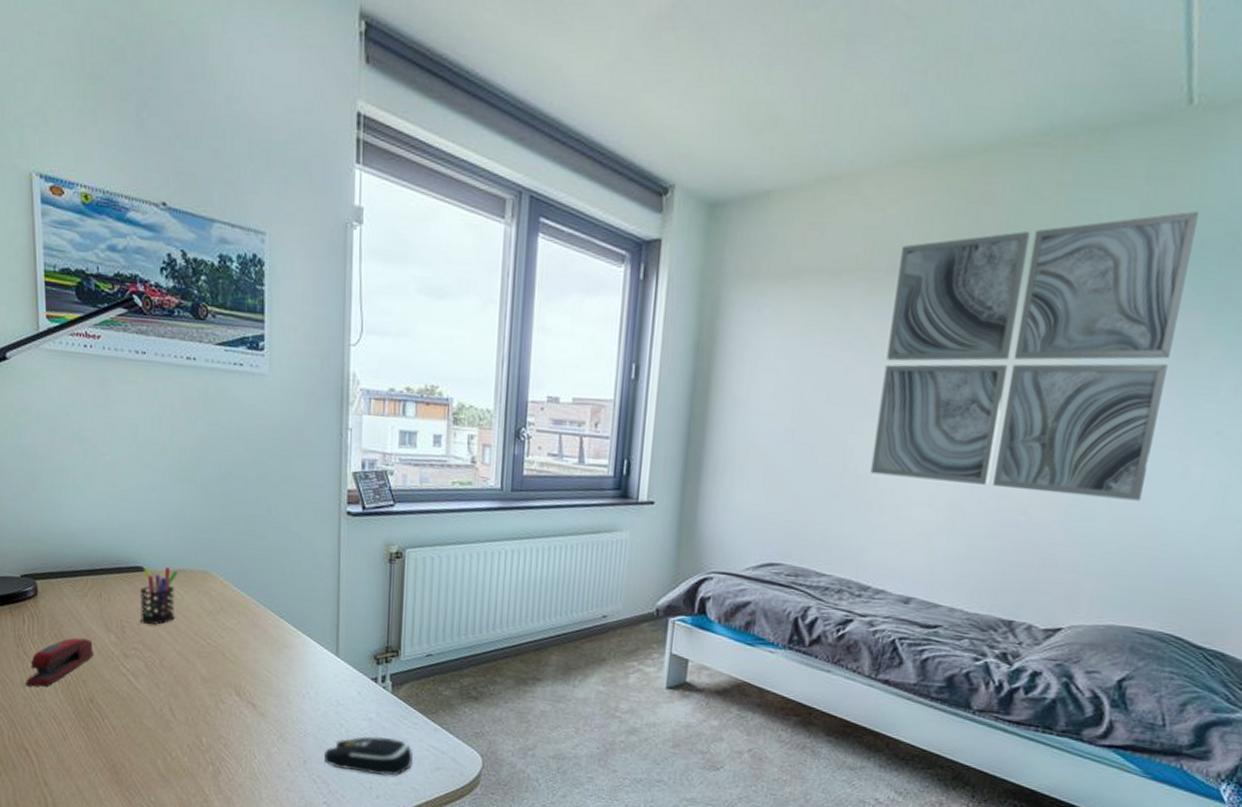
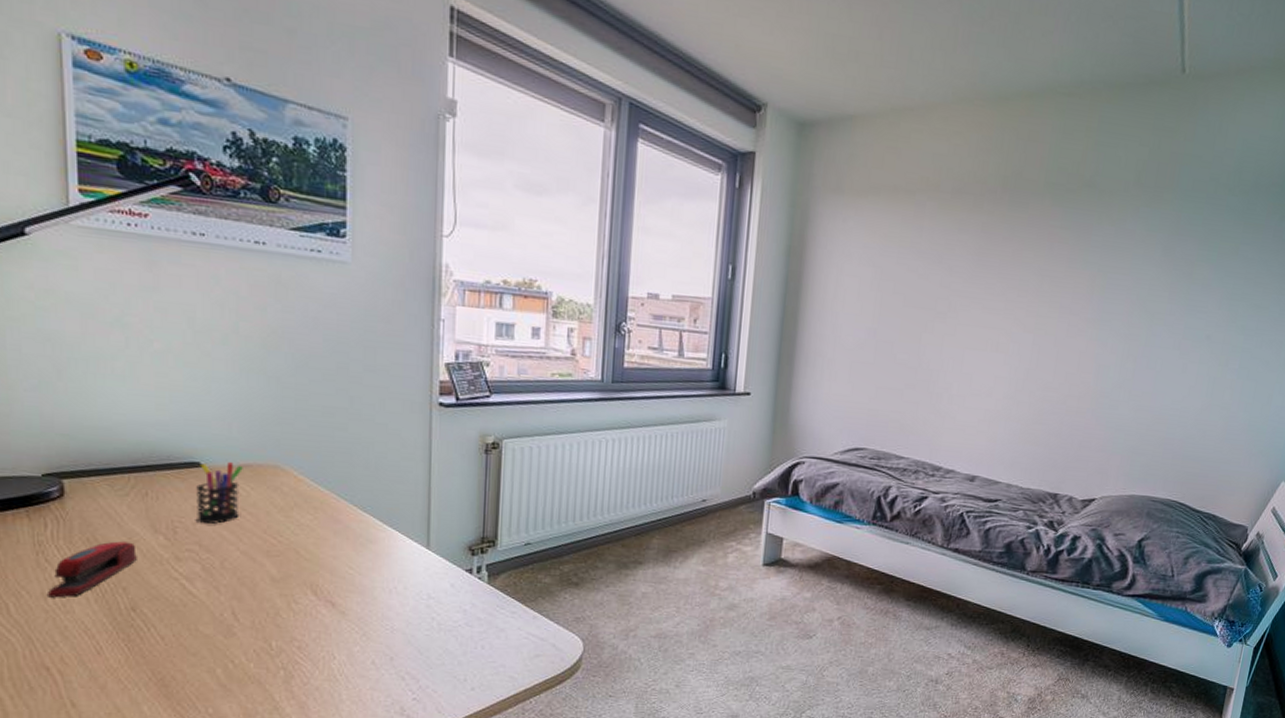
computer mouse: present [324,736,413,775] -> none [414,627,510,667]
wall art: present [870,210,1199,501] -> none [941,158,1191,392]

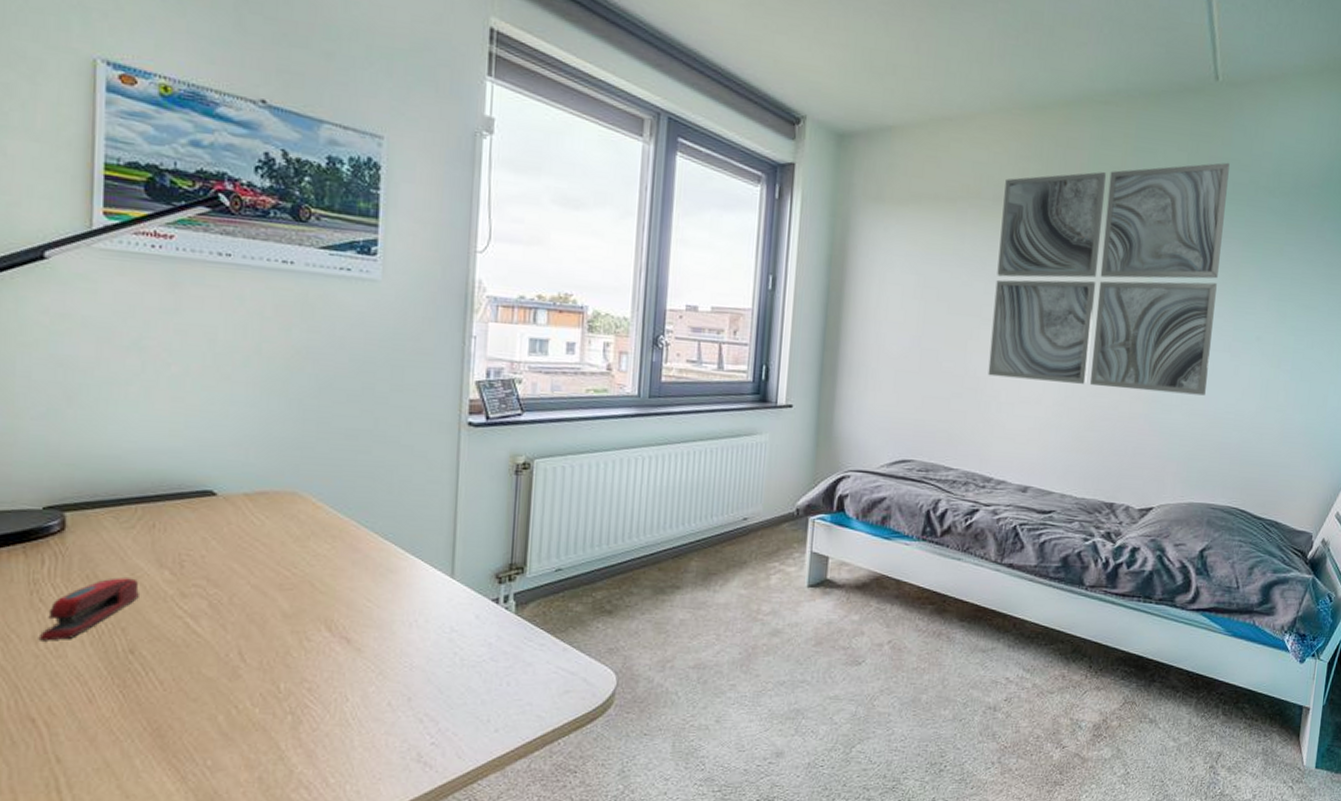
pen holder: present [196,462,243,525] -> none [206,490,258,557]
wall art: none [941,158,1191,392] -> present [988,162,1230,396]

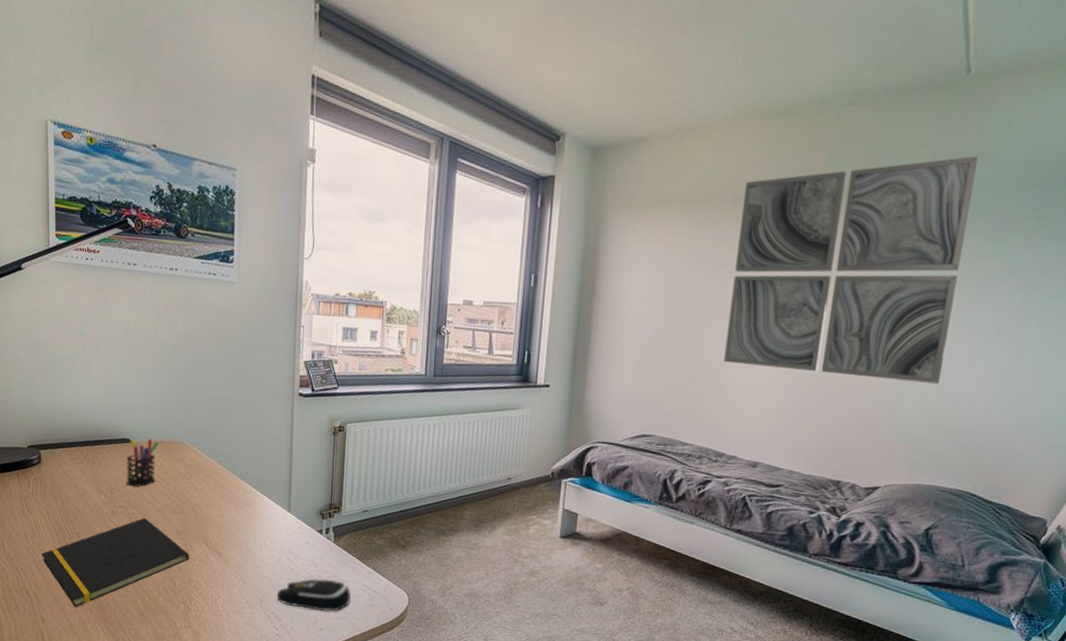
stapler: present [38,577,139,641] -> none [28,498,86,539]
notepad: none [60,598,303,736] -> present [41,517,190,608]
pen holder: none [206,490,258,557] -> present [127,439,159,487]
computer mouse: none [433,662,538,706] -> present [277,578,351,611]

